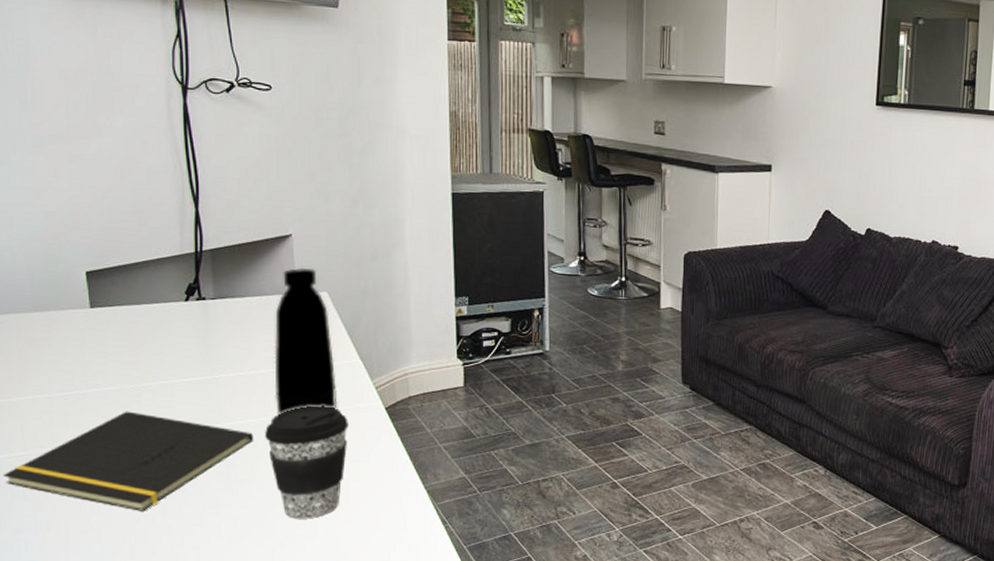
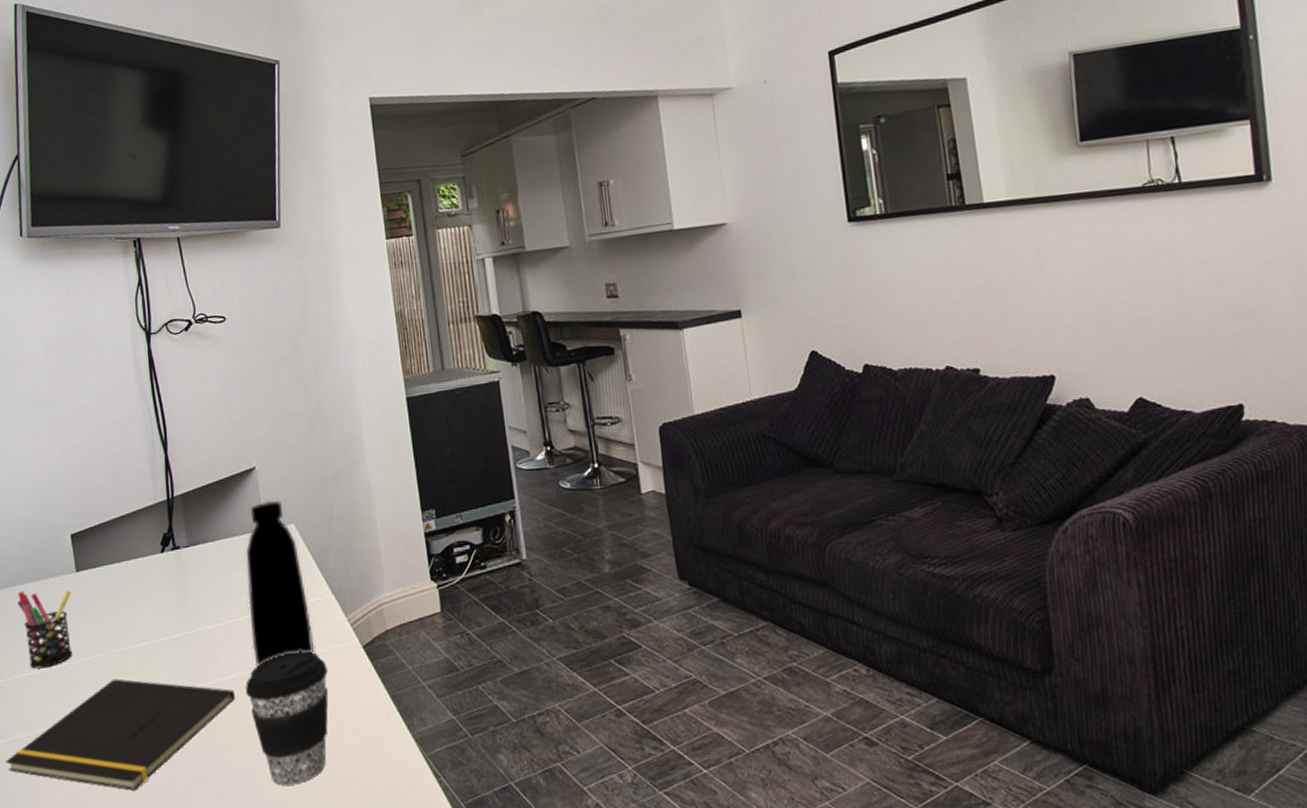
pen holder: none [22,318,84,394] -> present [17,591,73,669]

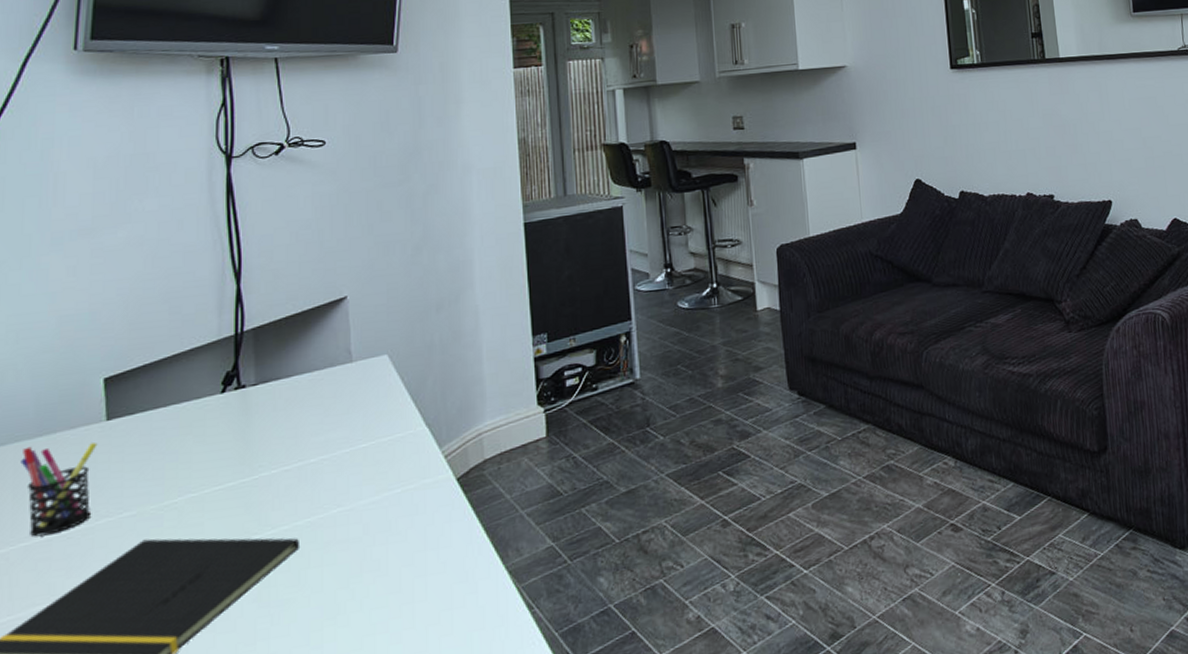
coffee cup: present [245,651,329,785] -> none [312,488,414,639]
bottle: present [246,500,315,667] -> none [325,331,401,511]

